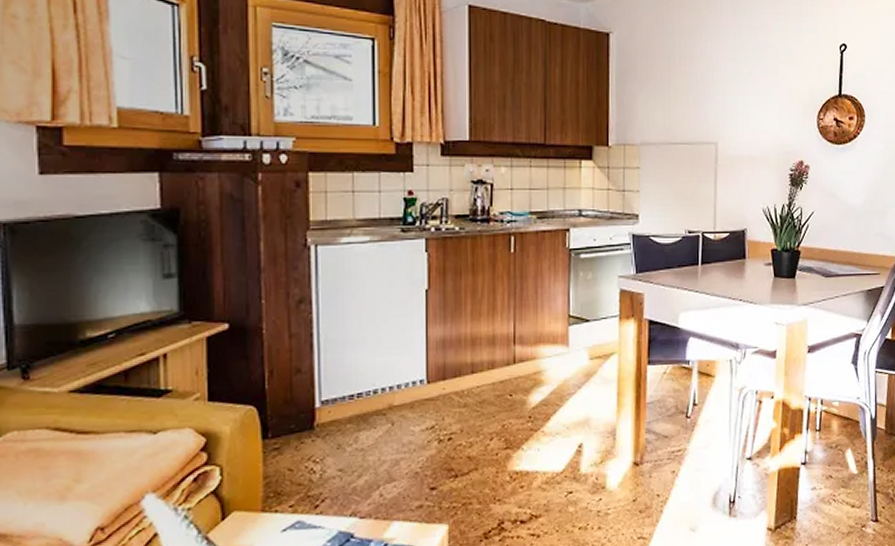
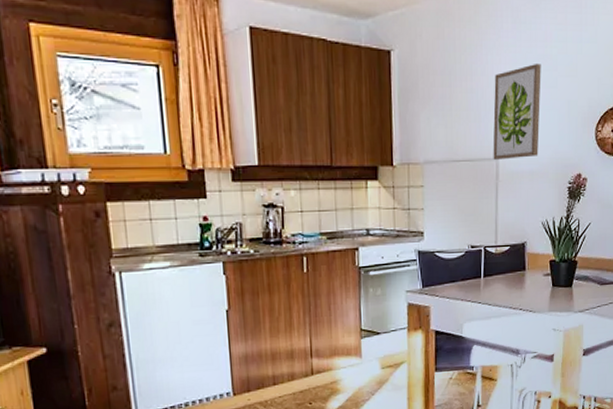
wall art: none [712,51,762,144] -> present [493,64,541,160]

